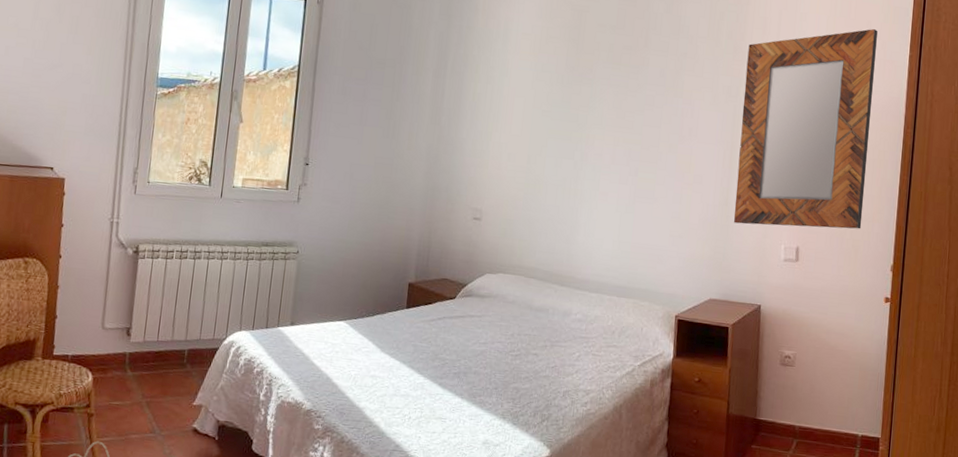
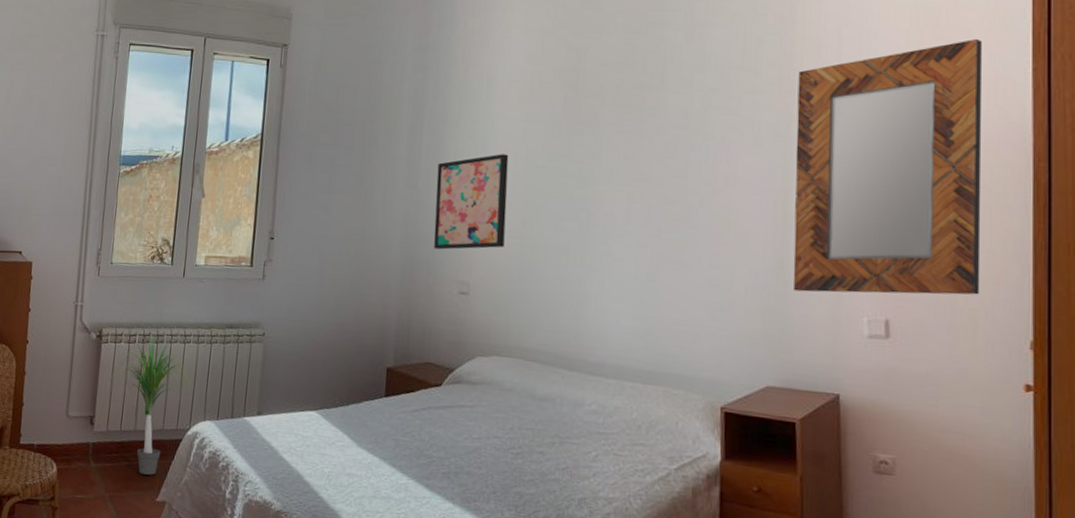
potted plant: none [143,251,229,382] -> present [106,334,193,475]
wall art: none [453,98,519,181] -> present [434,154,509,250]

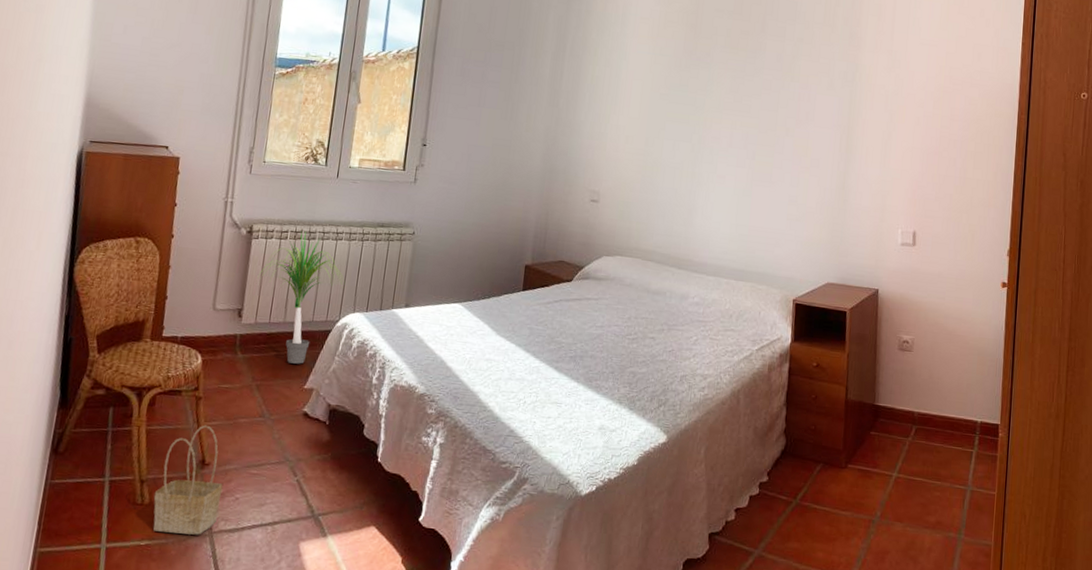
wall art: present [434,154,509,250] -> none [570,81,637,163]
home mirror: present [793,38,982,295] -> none [850,16,990,214]

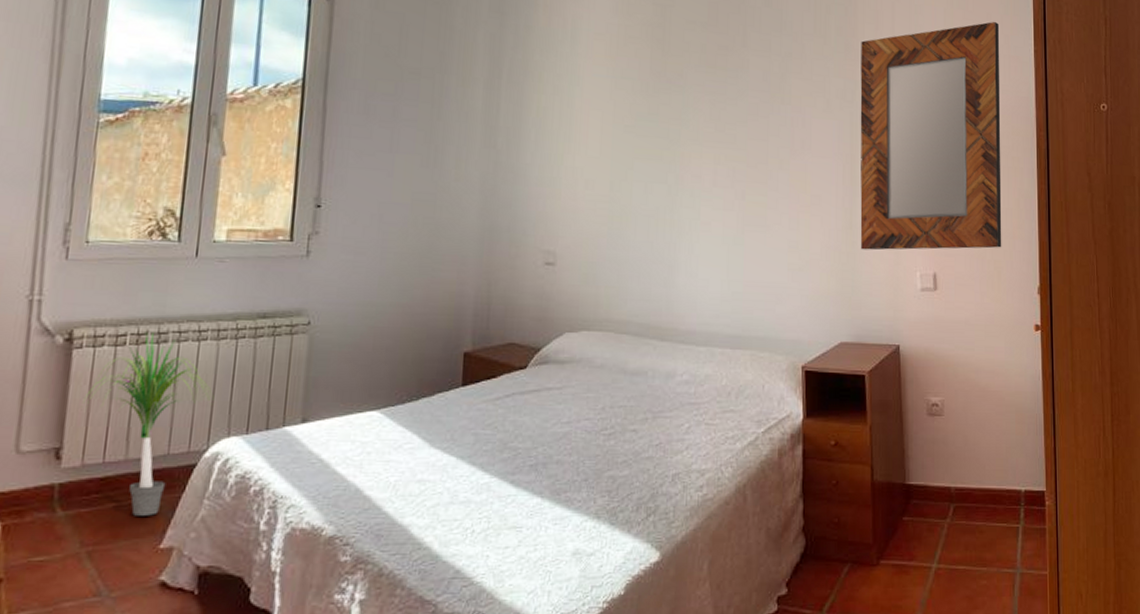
home mirror: none [850,16,990,214] -> present [860,21,1002,250]

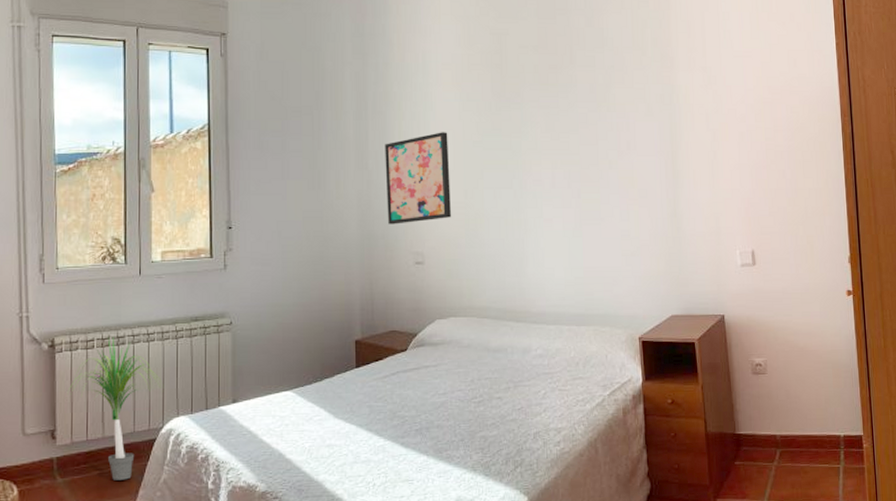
wall art: none [515,111,596,216] -> present [385,132,451,225]
home mirror: present [860,21,1002,250] -> none [675,20,814,234]

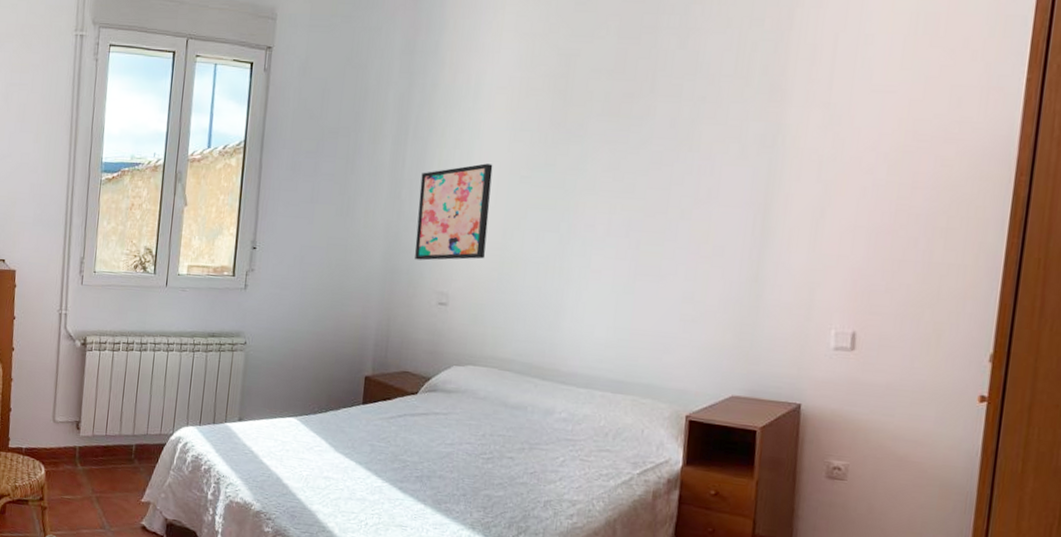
potted plant: present [66,337,161,480] -> none [92,342,176,478]

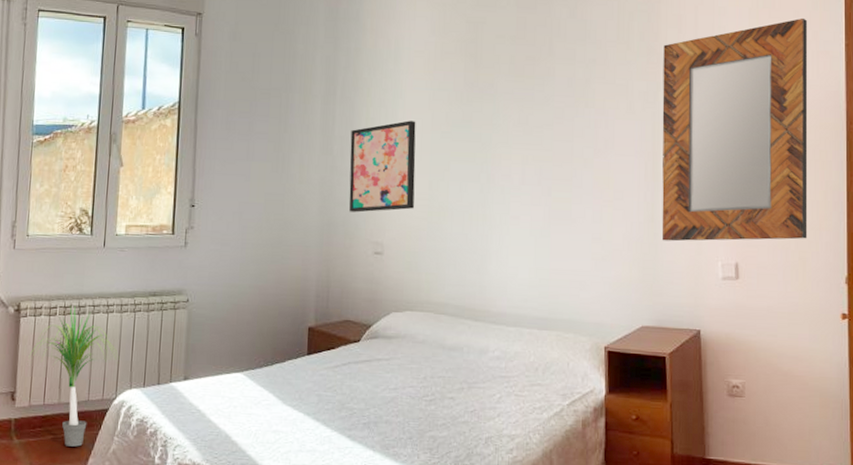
potted plant: none [92,342,176,478] -> present [27,306,118,447]
home mirror: none [765,46,979,309] -> present [661,18,808,242]

